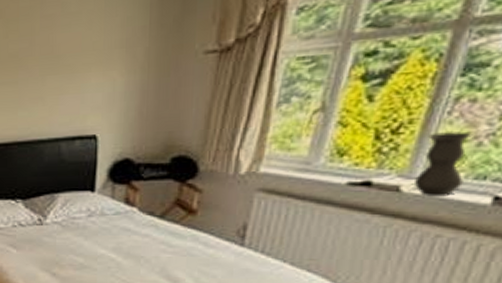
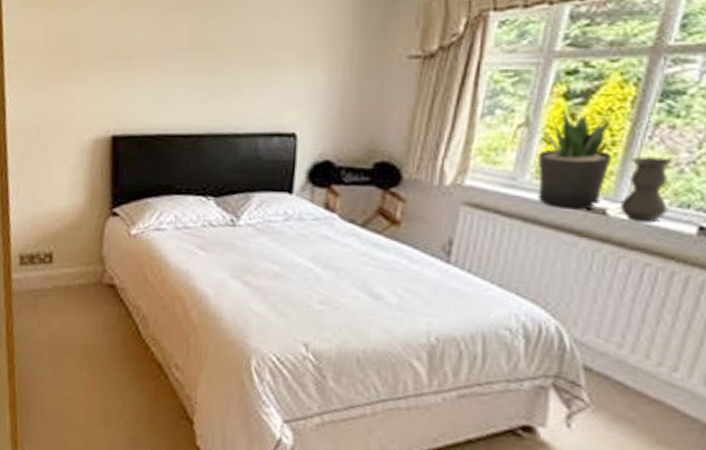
planter: none [331,92,411,189] -> present [538,109,612,210]

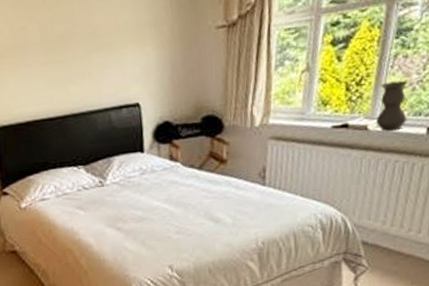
planter: present [538,109,612,210] -> none [318,52,368,131]

